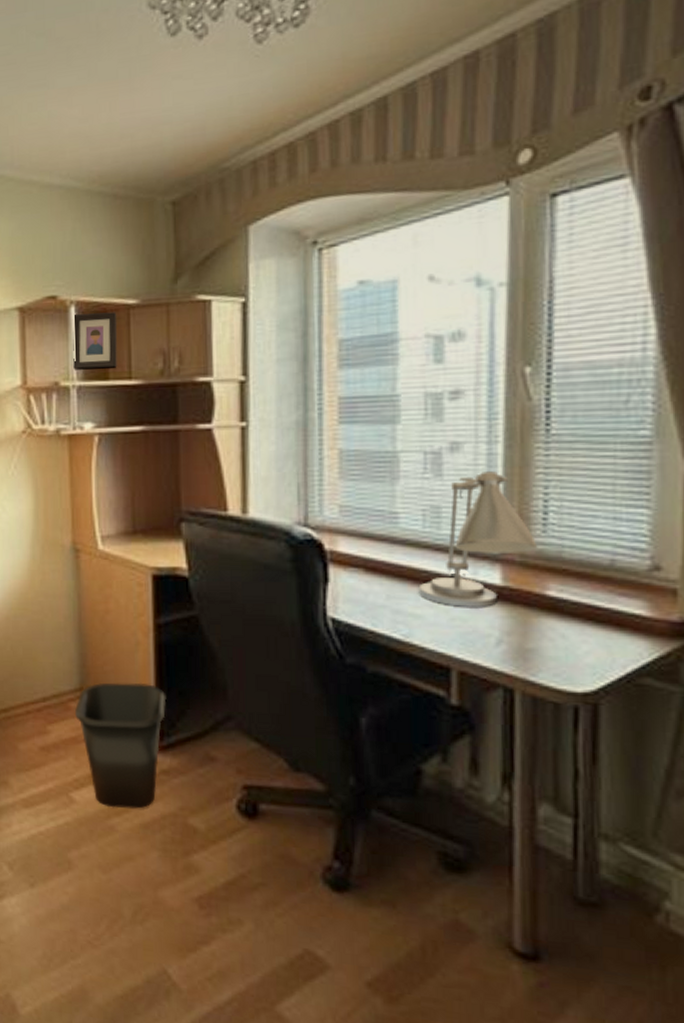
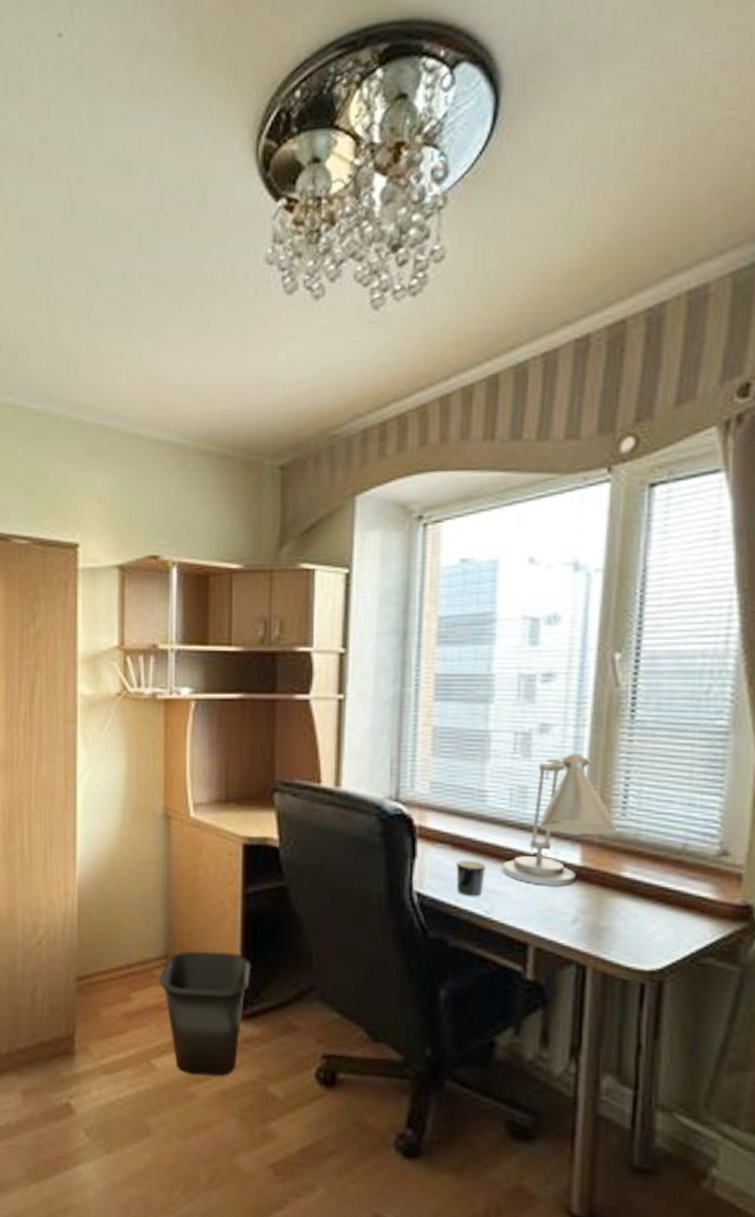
picture frame: present [72,312,117,371] -> none [173,576,220,635]
mug: none [371,584,402,623] -> present [456,860,486,899]

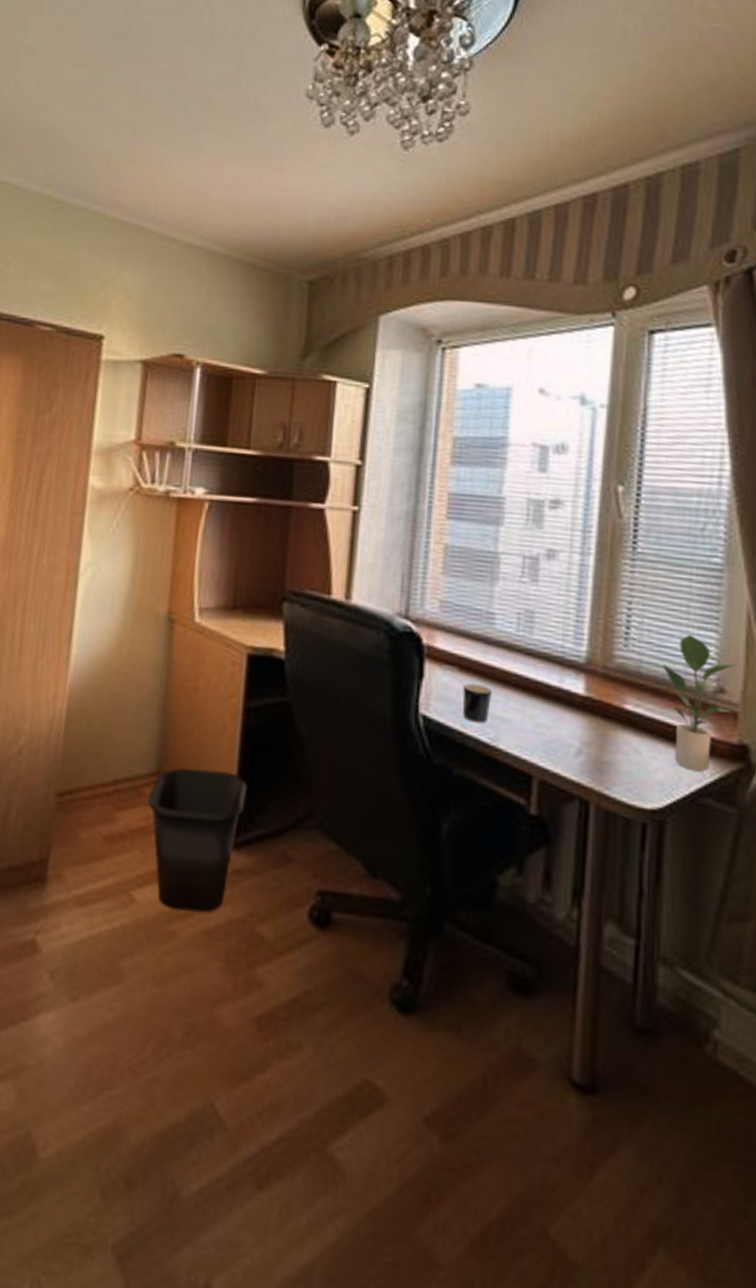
desk lamp: present [502,754,617,886] -> none [508,581,620,716]
potted plant: none [662,800,741,933] -> present [663,635,736,772]

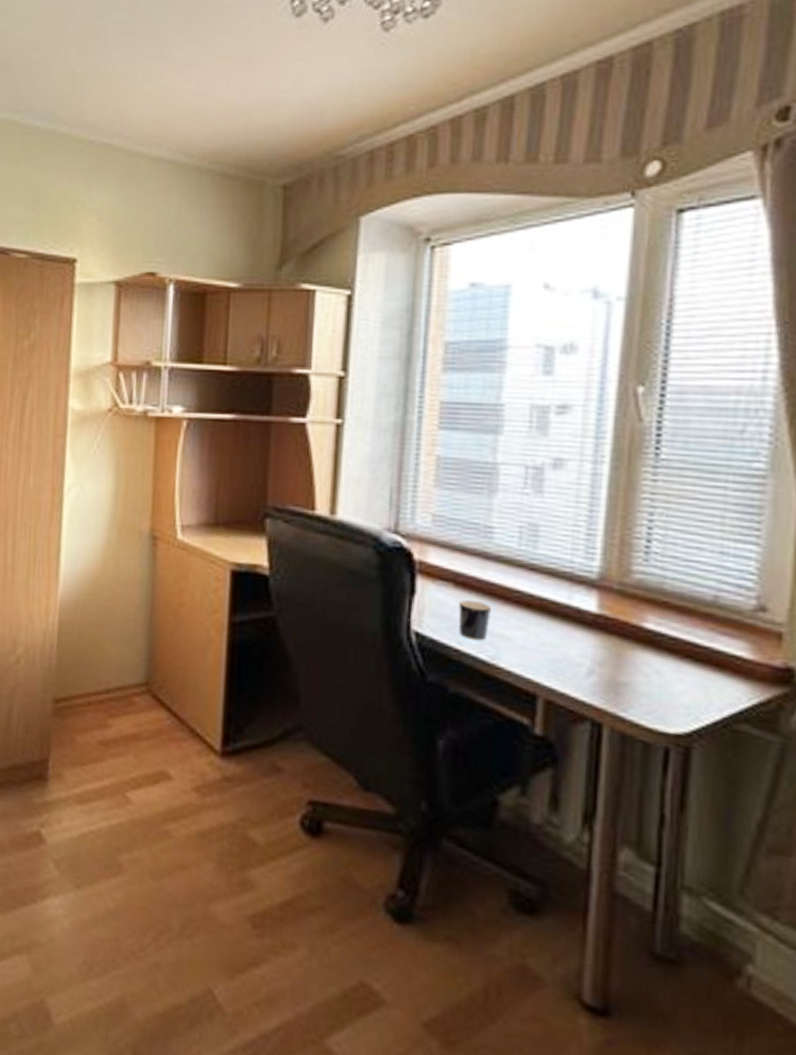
waste bin: present [146,768,248,913] -> none [137,679,236,816]
potted plant: present [663,635,736,772] -> none [690,548,782,696]

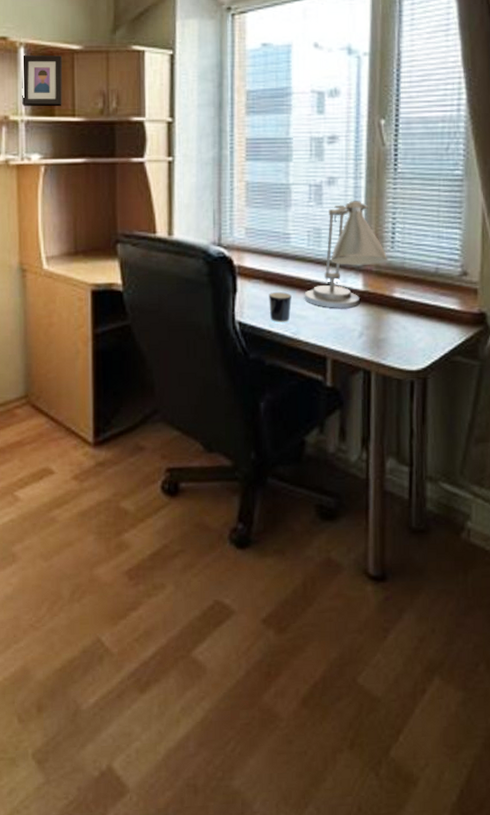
picture frame: none [167,294,217,353] -> present [22,55,63,107]
desk lamp: none [509,492,639,635] -> present [304,201,388,308]

